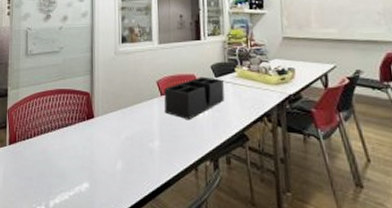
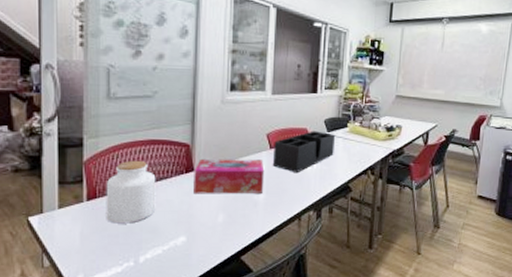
jar: none [23,108,63,168] -> present [106,160,156,224]
tissue box: none [94,106,158,141] -> present [194,158,265,194]

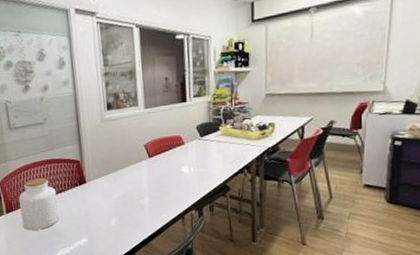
tissue box: present [194,158,265,194] -> none [86,168,147,202]
desk organizer: present [273,131,335,172] -> none [152,137,209,177]

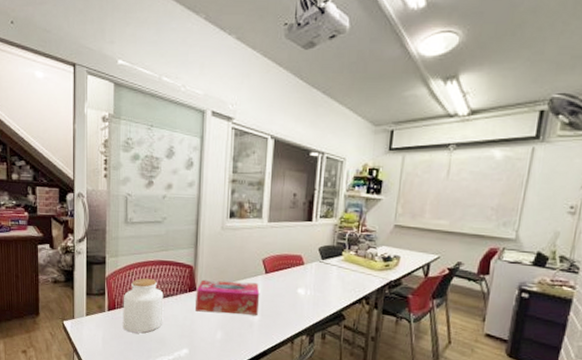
tissue box: none [86,168,147,202] -> present [195,279,260,315]

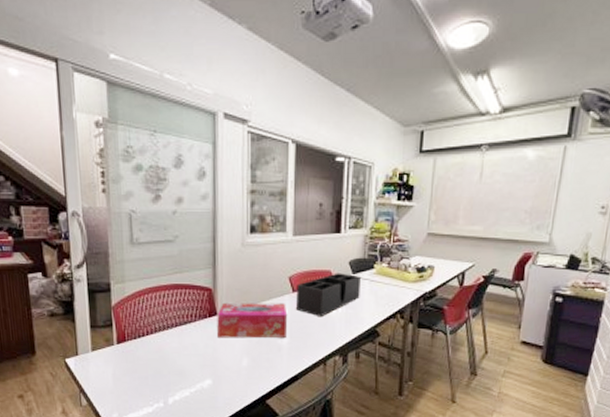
jar: present [123,278,164,334] -> none [133,304,182,366]
desk organizer: none [268,258,329,298] -> present [296,273,361,316]

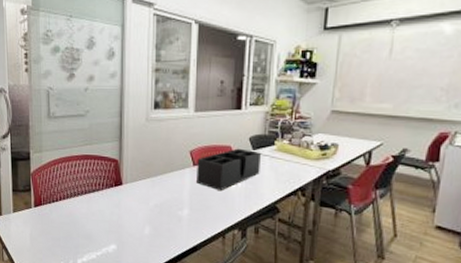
tissue box: present [217,302,288,338] -> none [122,173,188,209]

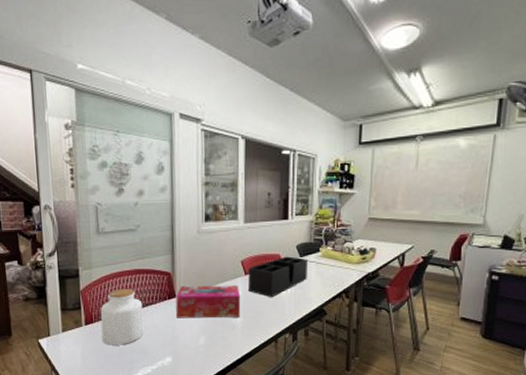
jar: none [49,173,90,230] -> present [100,288,144,345]
tissue box: none [122,173,188,209] -> present [176,285,241,318]

